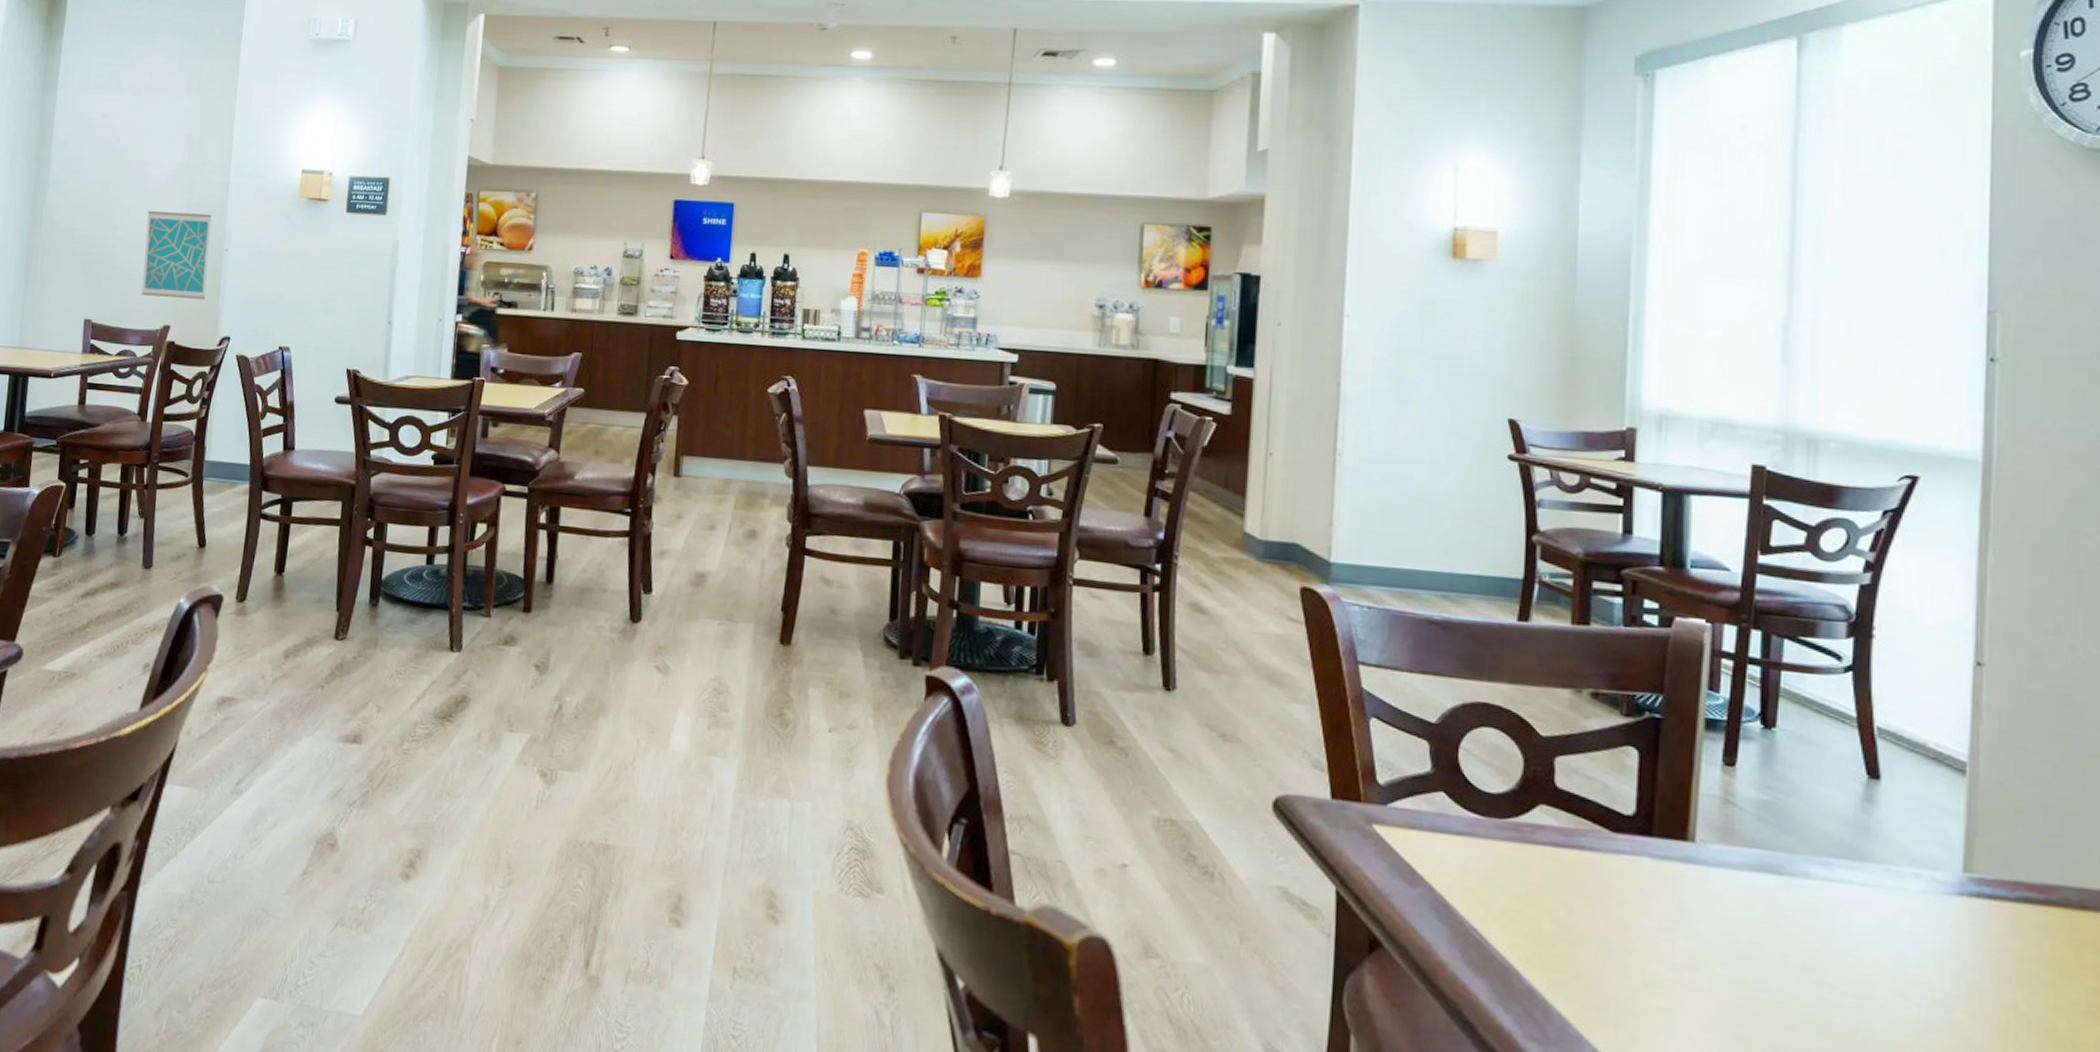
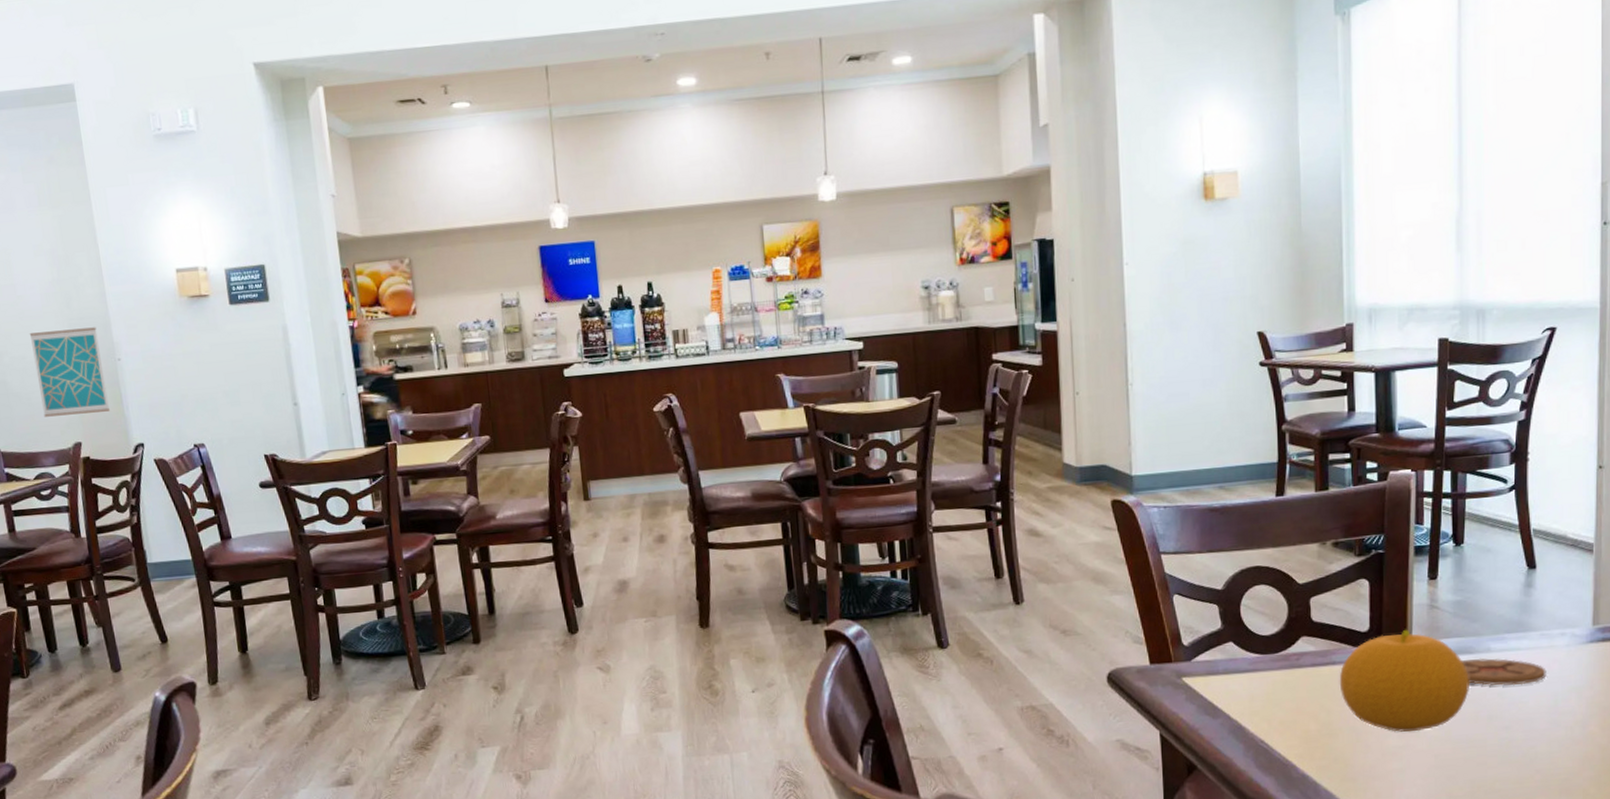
fruit: none [1588,823,1776,964] -> present [1339,629,1469,732]
coaster: none [1765,881,1892,934] -> present [1461,658,1546,686]

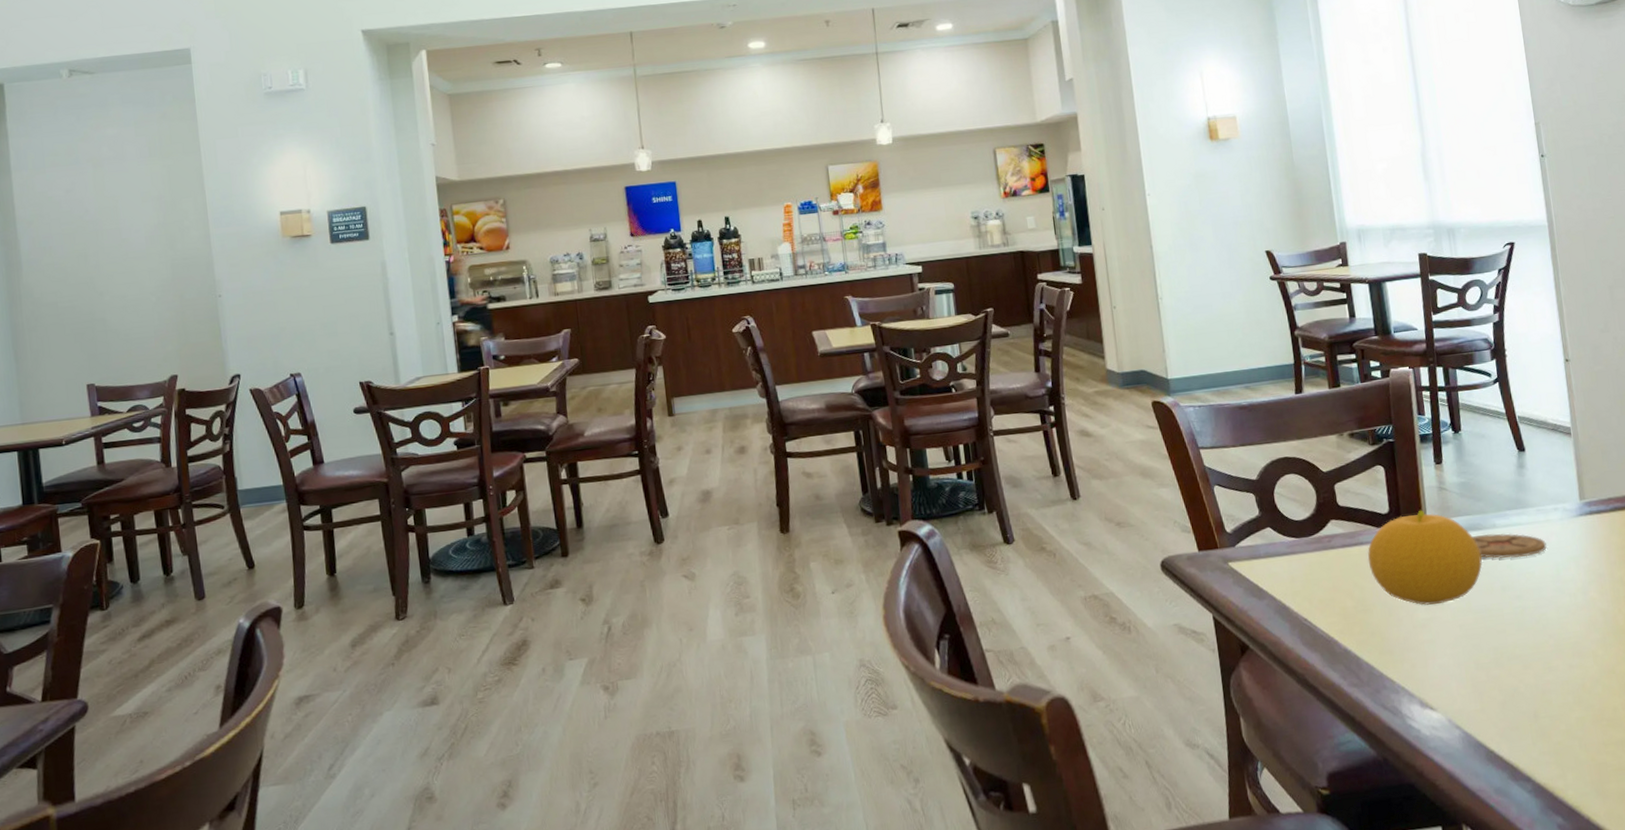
wall art: present [29,327,110,417] -> none [131,266,208,352]

